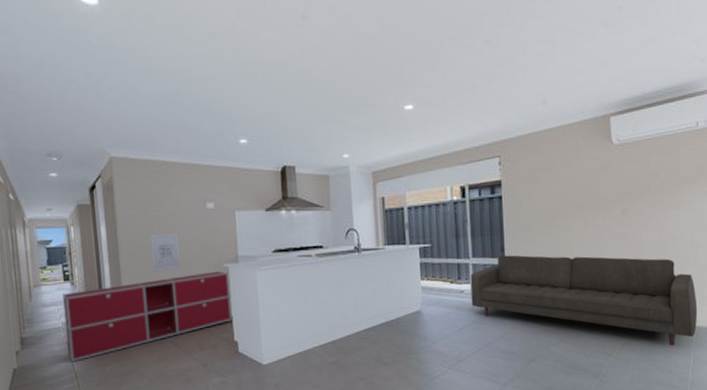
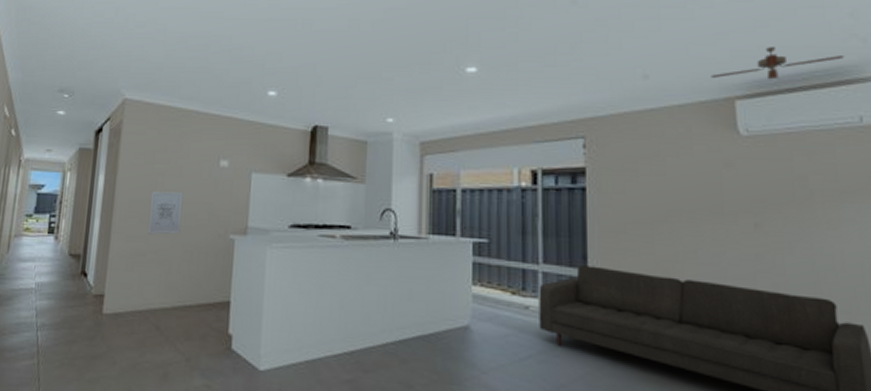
storage cabinet: present [62,271,232,363] -> none [34,242,234,334]
ceiling fan: none [593,71,689,100] -> present [711,47,845,80]

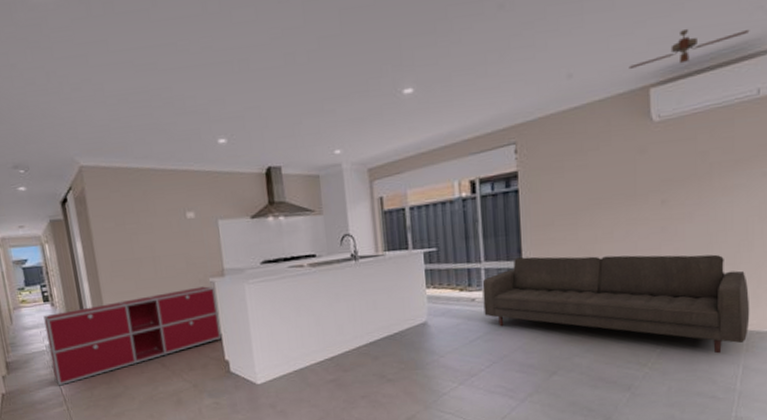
storage cabinet: none [34,242,234,334] -> present [43,286,222,386]
wall art: present [147,191,184,235] -> none [128,247,164,289]

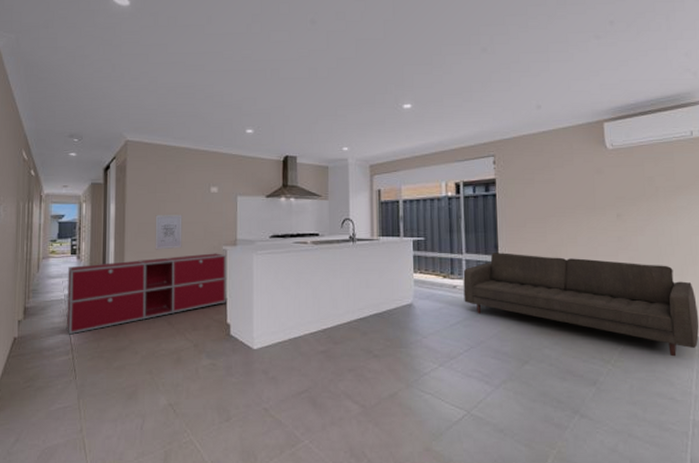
wall art: none [128,247,164,289] -> present [155,215,182,250]
ceiling fan: present [629,29,750,69] -> none [586,81,681,106]

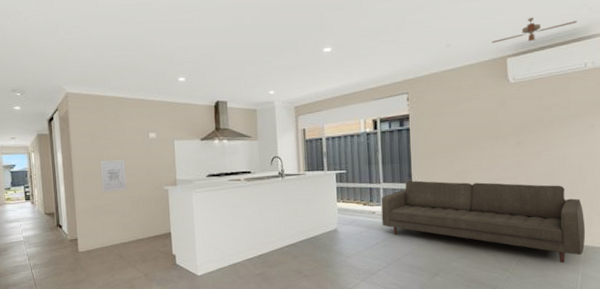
storage cabinet: present [67,253,226,335] -> none [24,193,171,272]
ceiling fan: none [586,81,681,106] -> present [491,18,578,43]

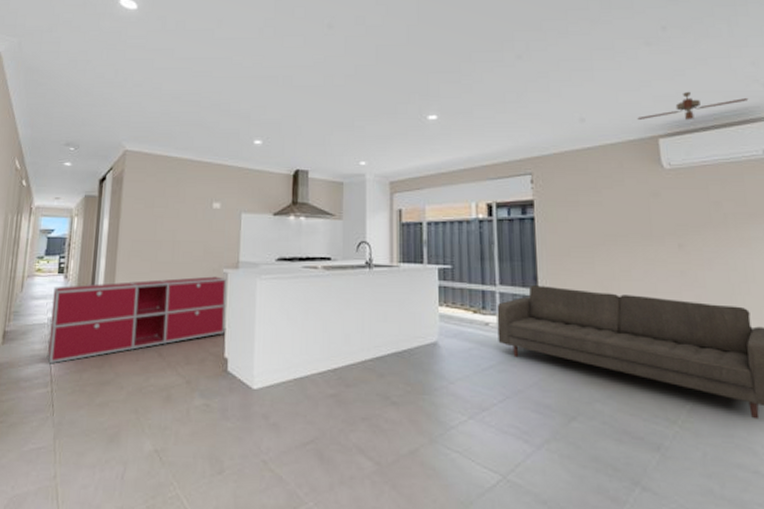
storage cabinet: none [24,193,171,272] -> present [48,276,227,364]
wall art: present [100,160,127,193] -> none [149,232,181,271]

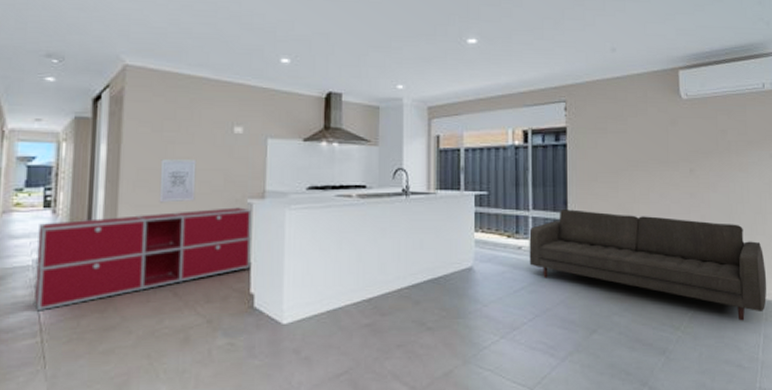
wall art: none [149,232,181,271] -> present [159,159,197,203]
ceiling fan: present [637,92,749,120] -> none [661,27,754,54]

